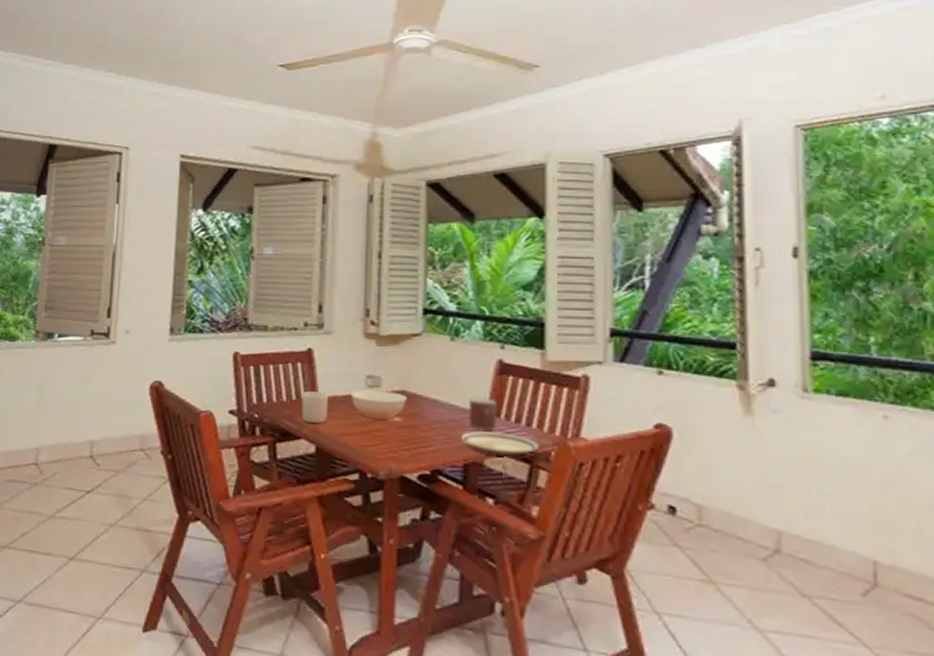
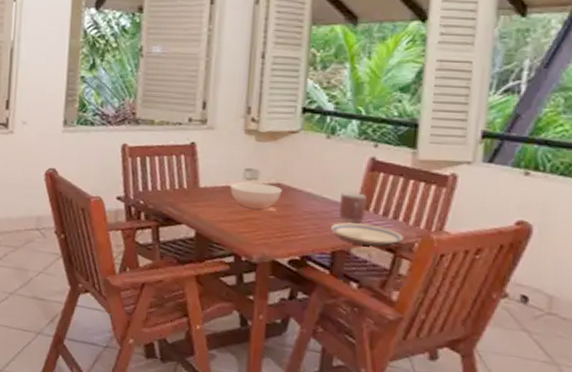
mug: present [301,390,329,424] -> none [183,181,210,212]

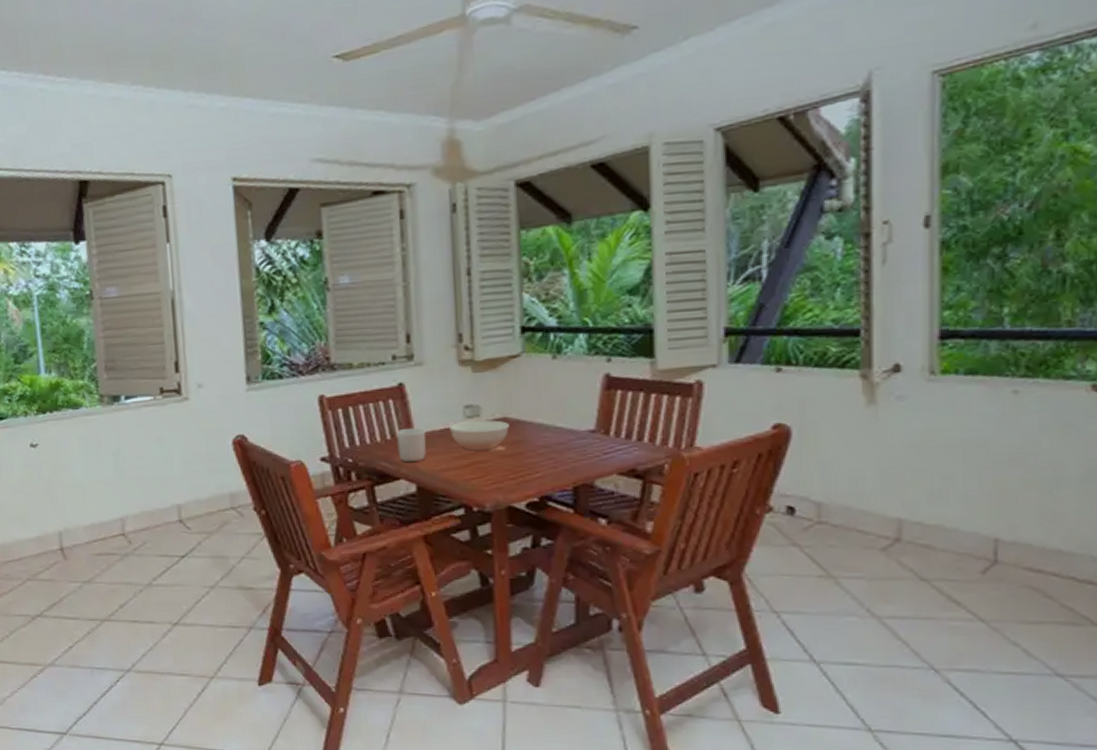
mug: none [183,181,210,212] -> present [397,427,427,463]
plate: present [330,222,404,247] -> none [568,449,652,475]
mug: present [339,191,367,222] -> none [576,416,606,450]

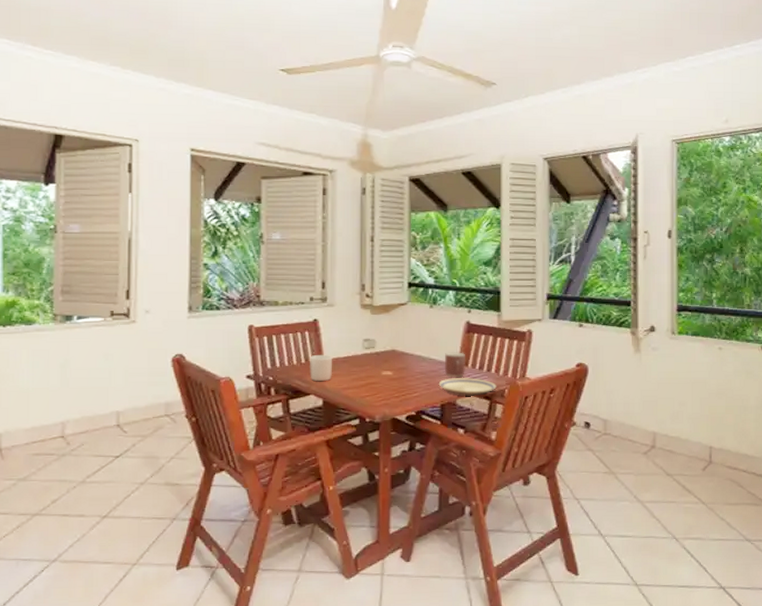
bowl: present [448,420,509,451] -> none [350,351,396,374]
plate: none [568,449,652,475] -> present [438,377,497,396]
mug: none [576,416,606,450] -> present [445,352,465,377]

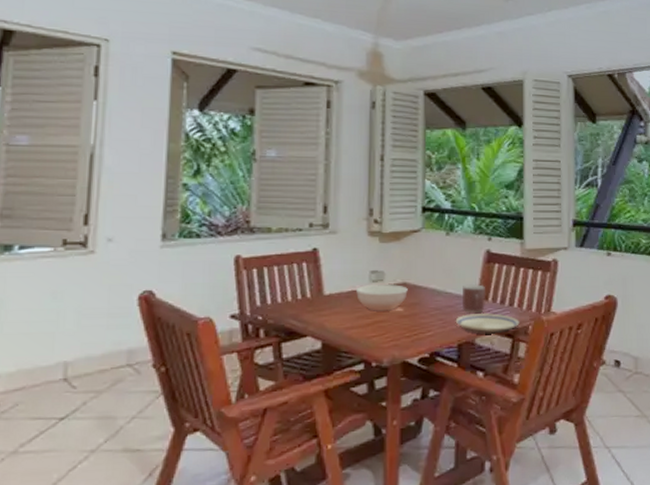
mug: present [310,354,333,382] -> none [307,289,335,321]
bowl: none [350,351,396,374] -> present [355,285,408,311]

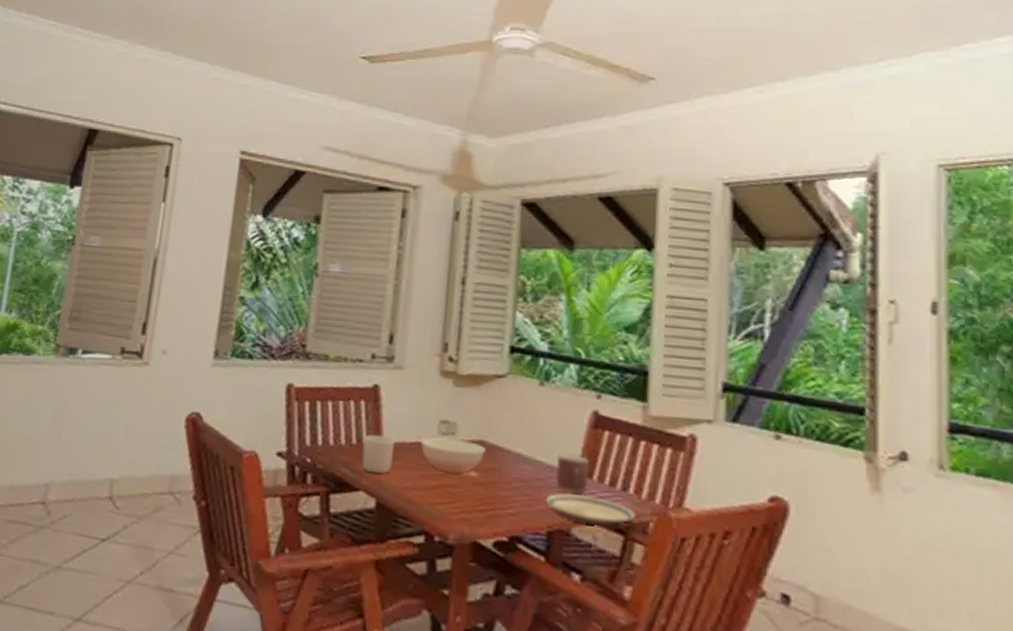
mug: none [307,289,335,321] -> present [361,434,396,474]

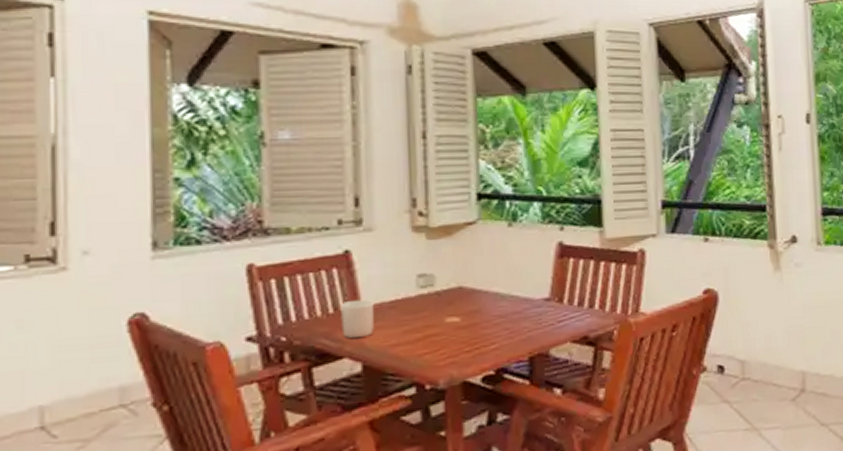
bowl: present [420,437,486,474] -> none [400,289,465,324]
plate: present [545,493,636,527] -> none [524,317,602,344]
mug: present [556,453,589,494] -> none [531,284,560,319]

